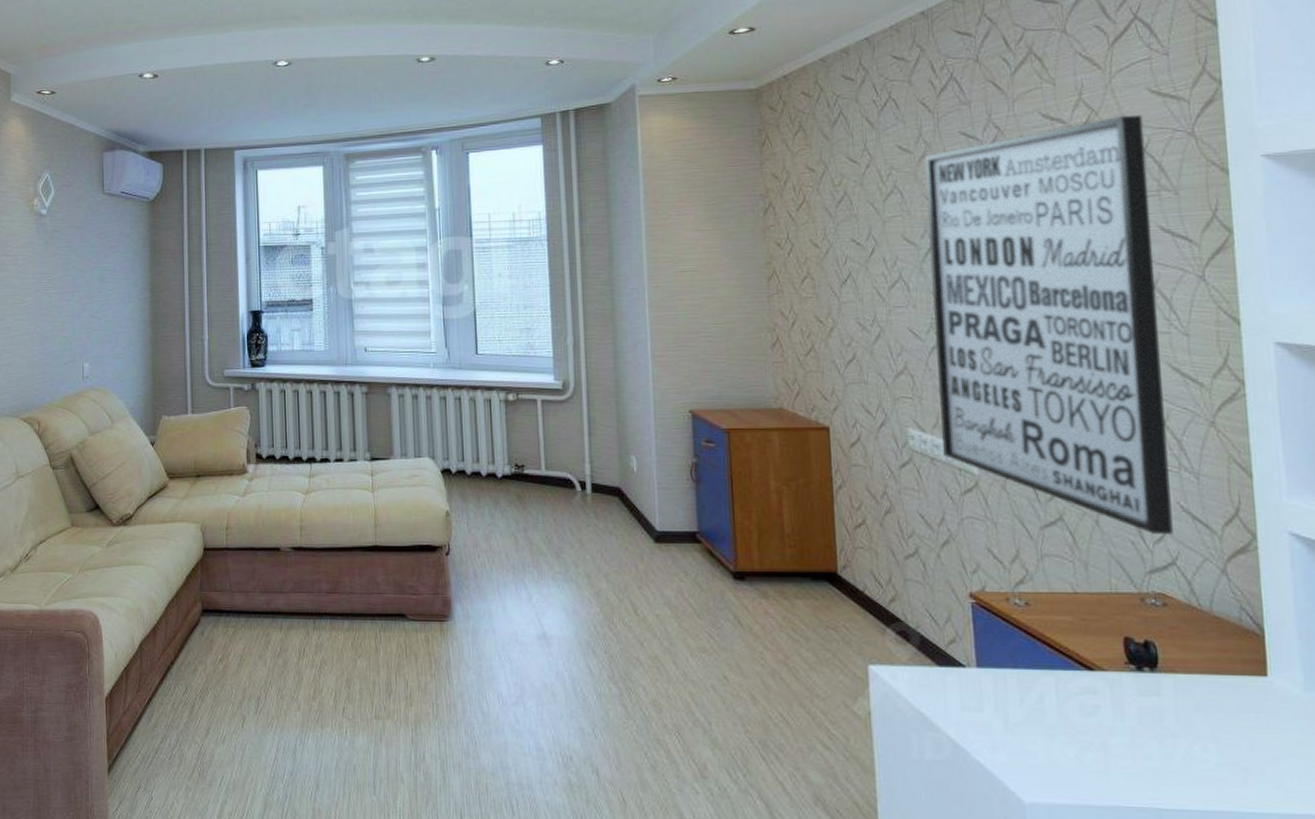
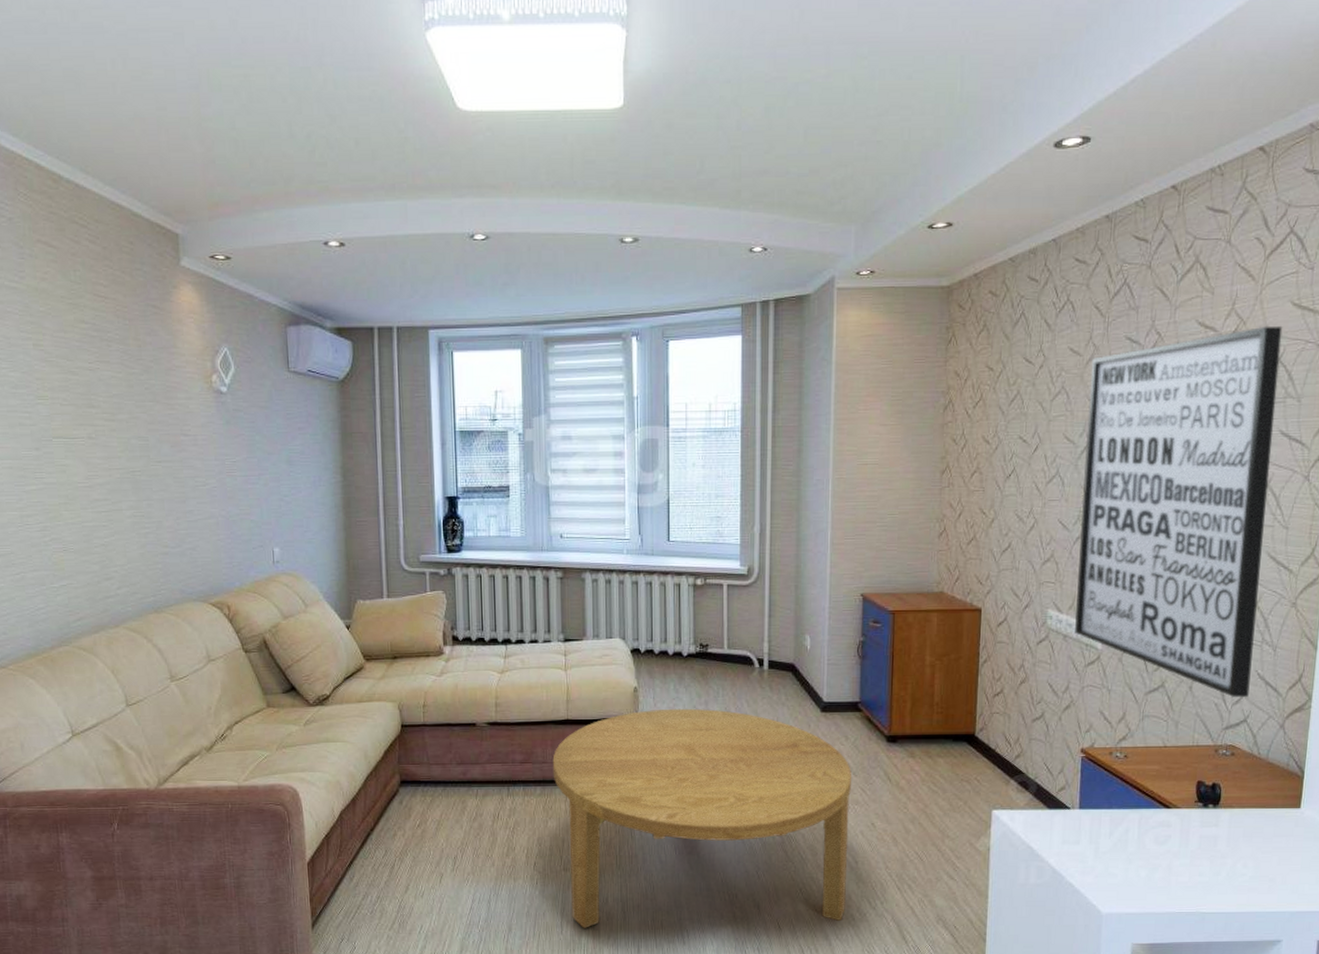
coffee table: none [361,535,701,795] -> present [552,708,851,928]

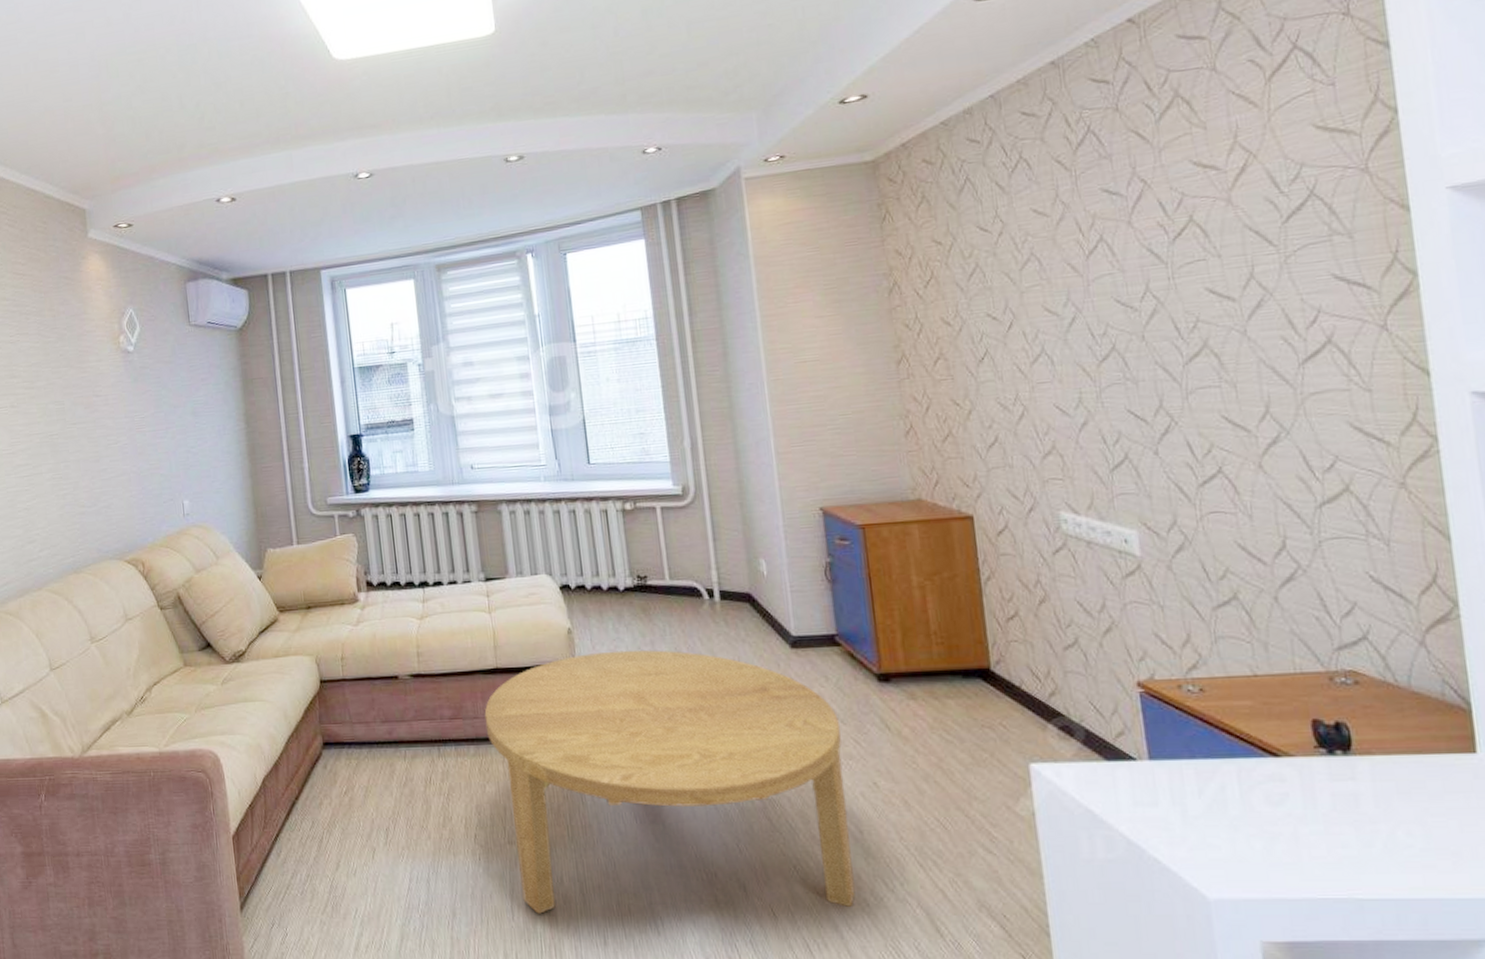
wall art: present [1075,325,1283,698] -> none [1062,153,1363,610]

